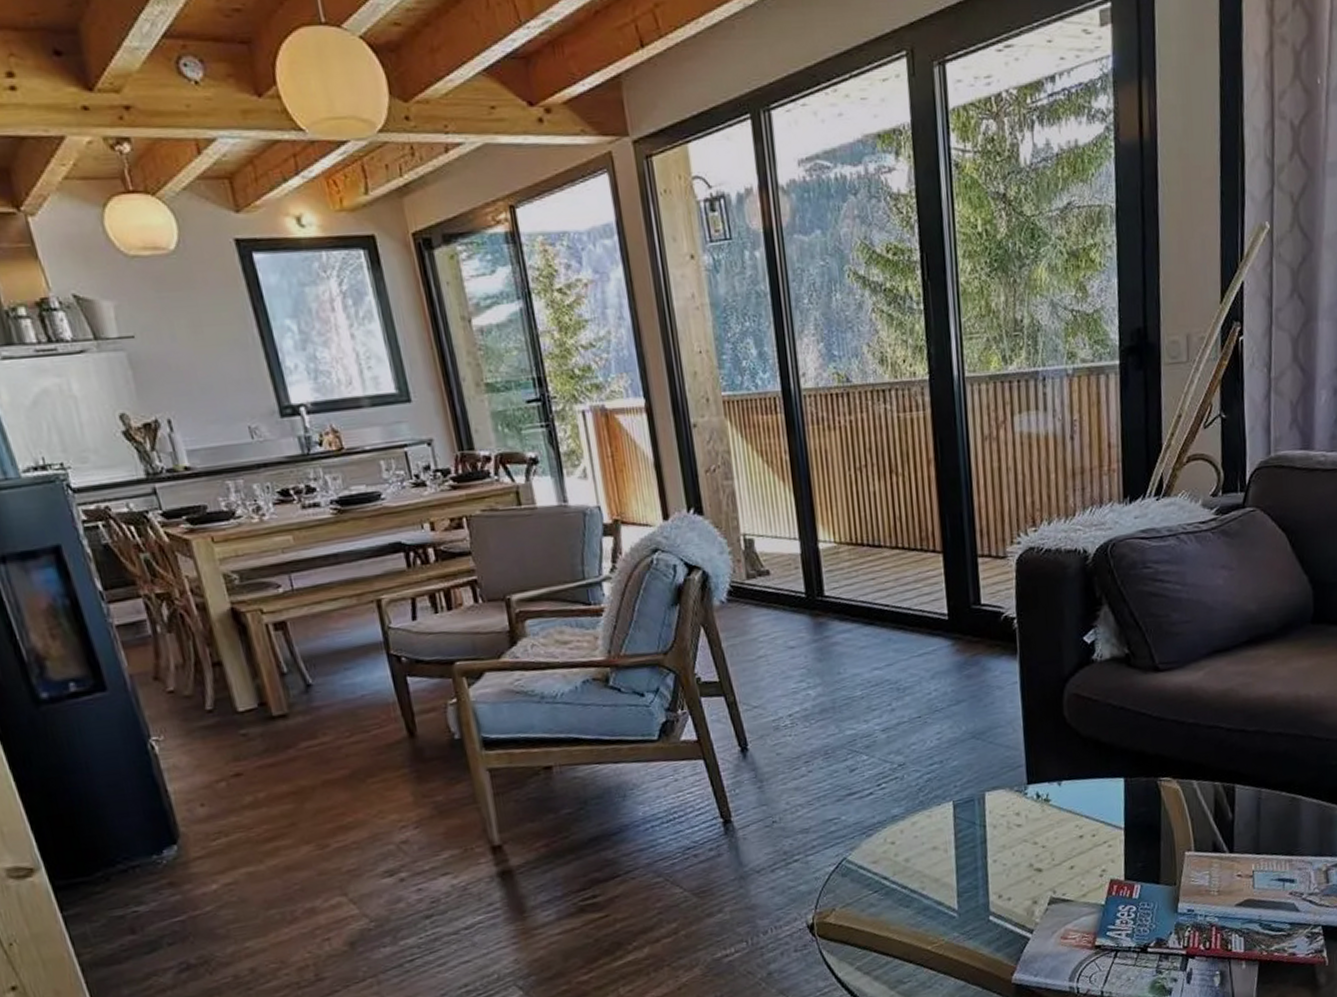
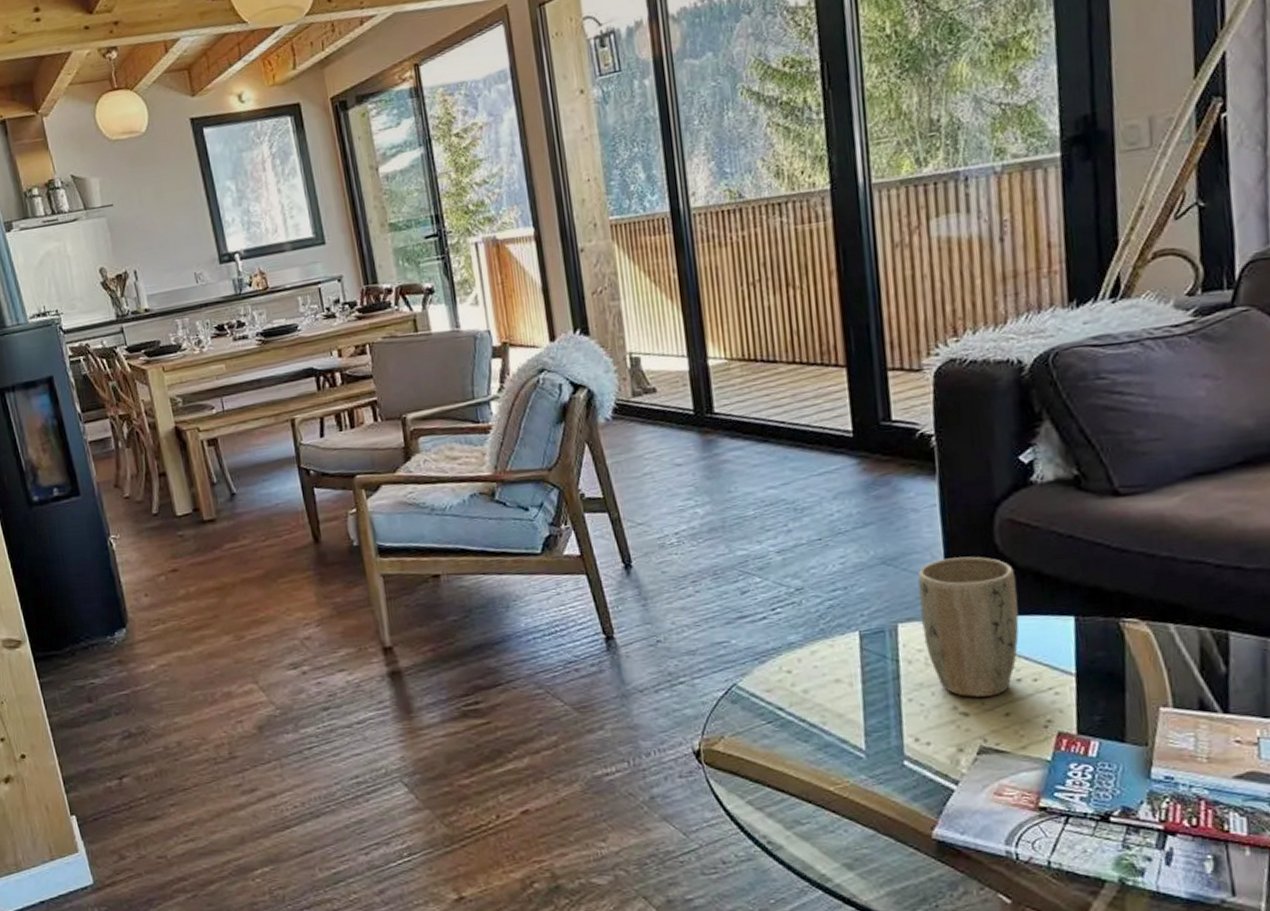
plant pot: none [1001,728,1082,855] -> present [917,556,1019,697]

